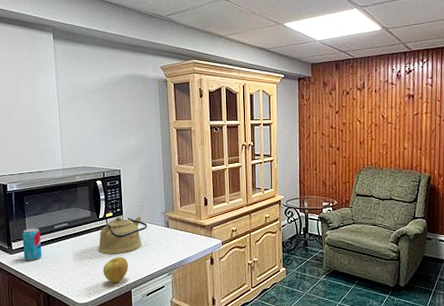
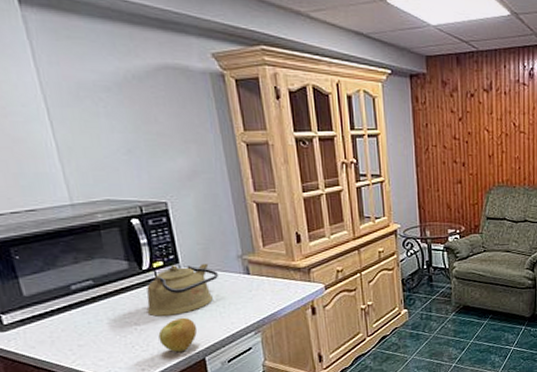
beverage can: present [22,228,42,261] -> none [16,291,57,339]

